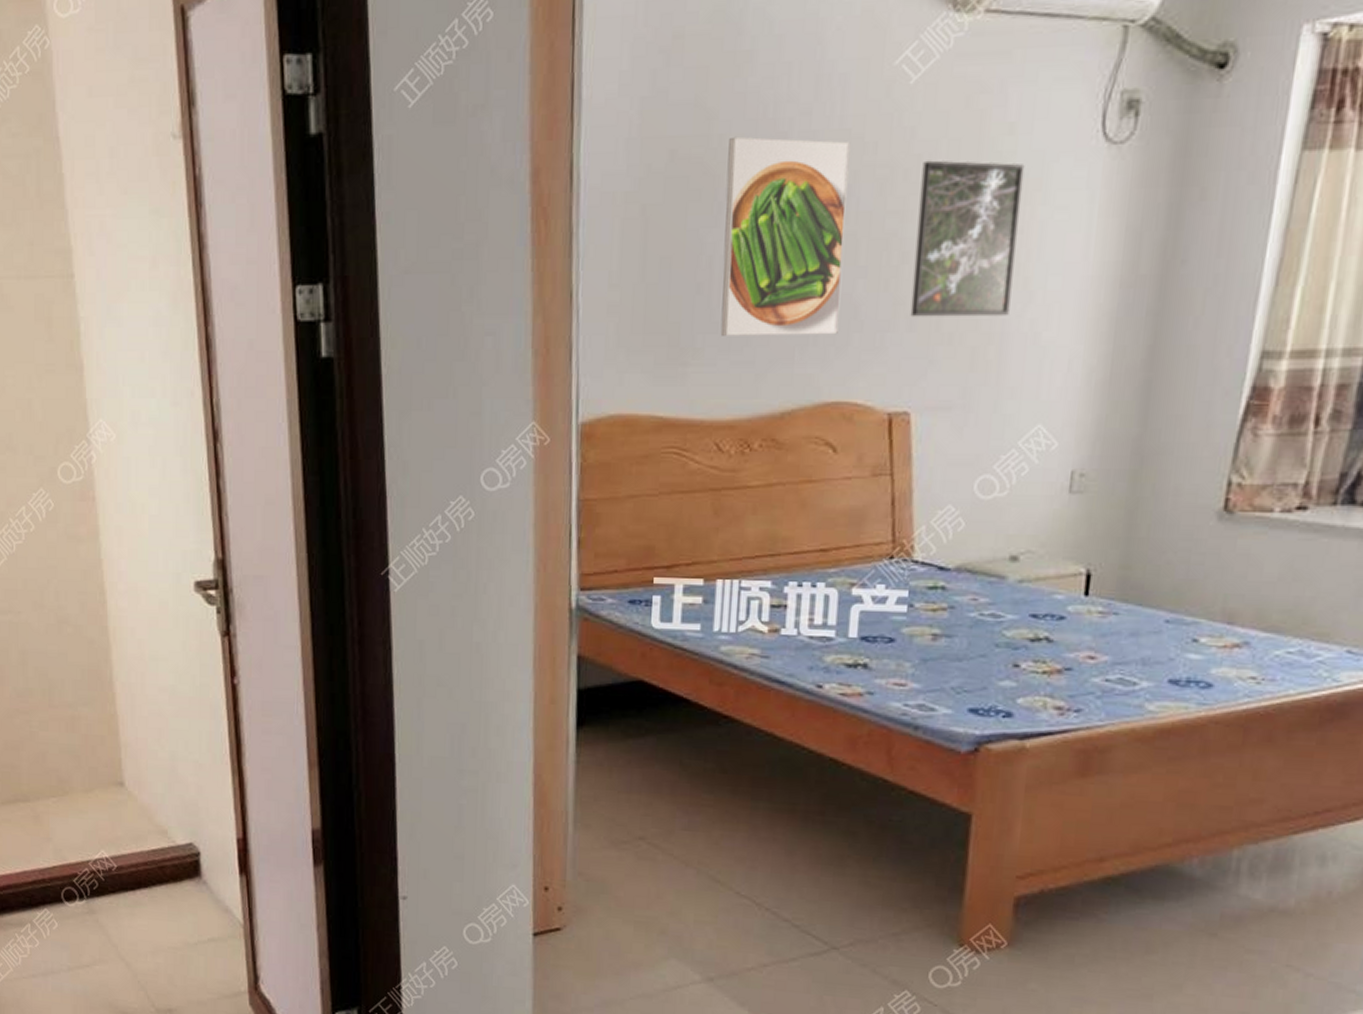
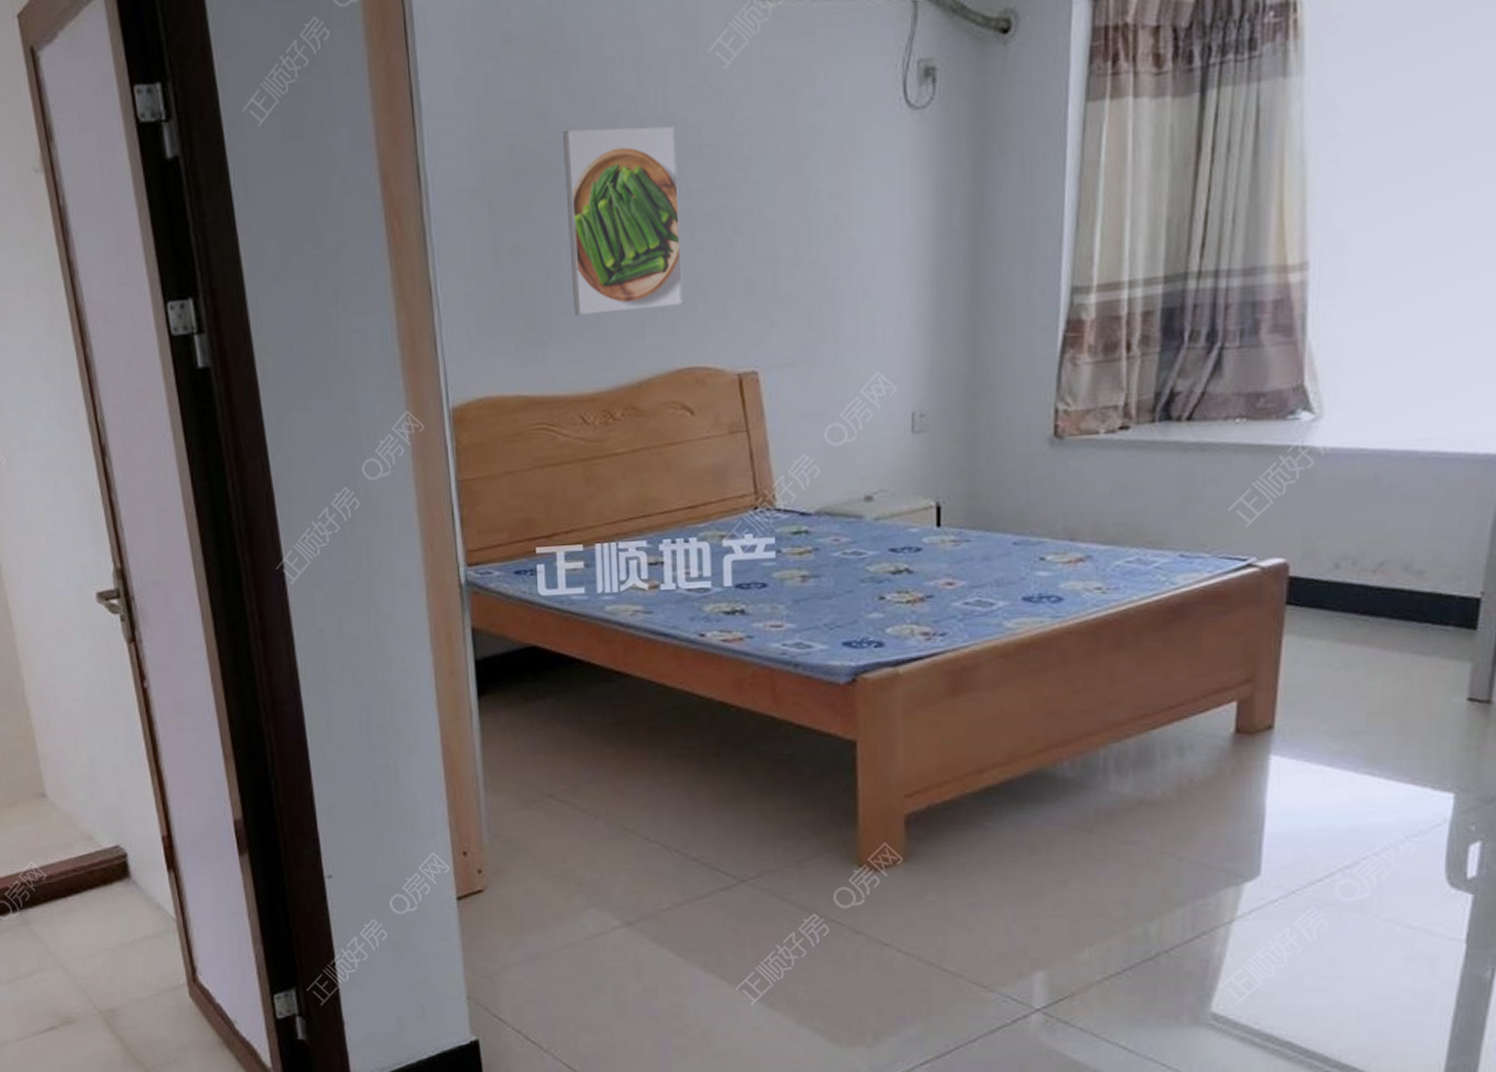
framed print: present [910,160,1025,317] -> none [744,133,839,283]

